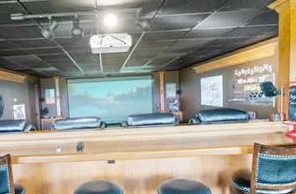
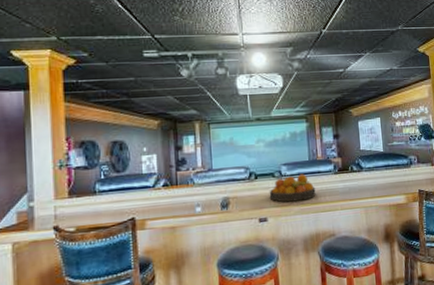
fruit bowl: none [117,124,158,148] -> present [269,174,316,202]

